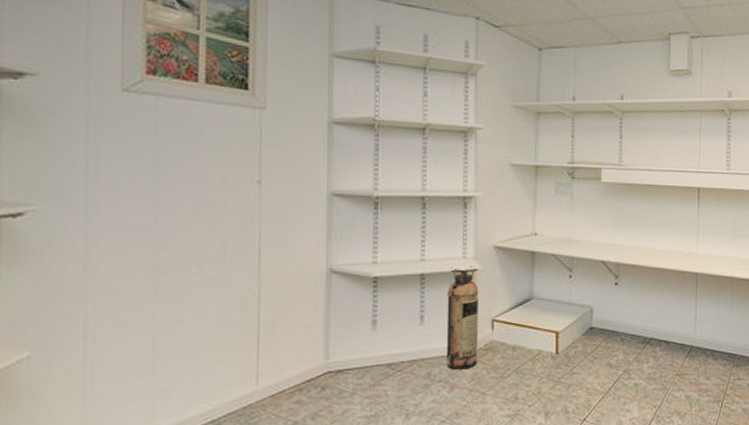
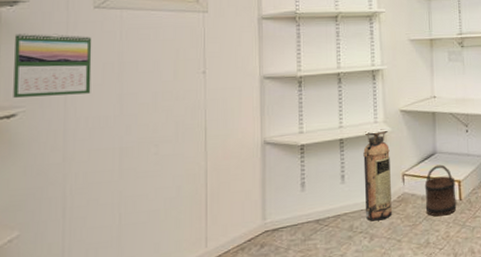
calendar: none [19,114,120,196] -> present [13,33,92,98]
bucket: none [516,312,553,370] -> present [424,164,457,217]

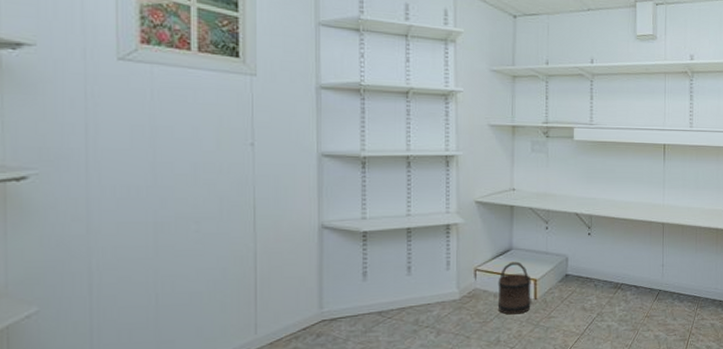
calendar: present [13,33,92,98] -> none [19,82,117,159]
fire extinguisher: present [363,129,392,221] -> none [432,220,462,316]

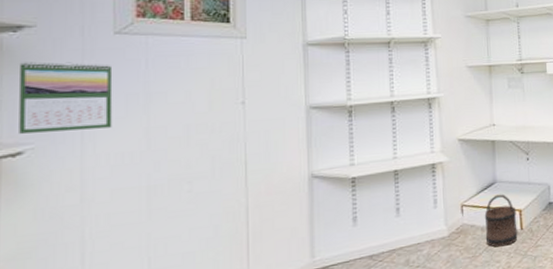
calendar: none [19,82,117,159] -> present [18,62,113,134]

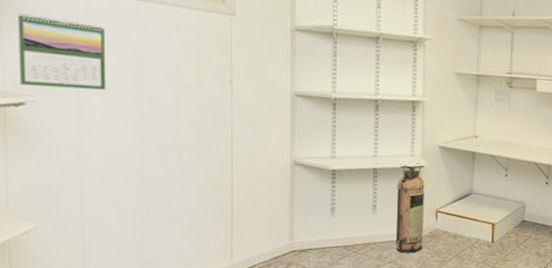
fire extinguisher: none [419,159,450,255] -> present [395,163,425,253]
bucket: present [484,194,518,247] -> none [456,205,490,256]

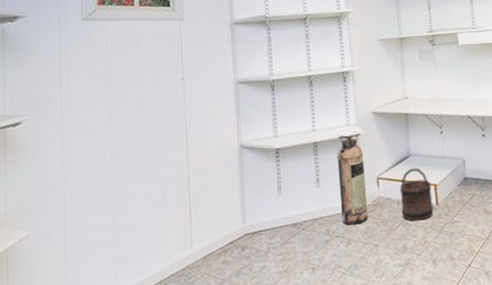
calendar: present [17,13,106,90] -> none [15,46,83,107]
bucket: none [456,205,490,256] -> present [399,167,434,221]

